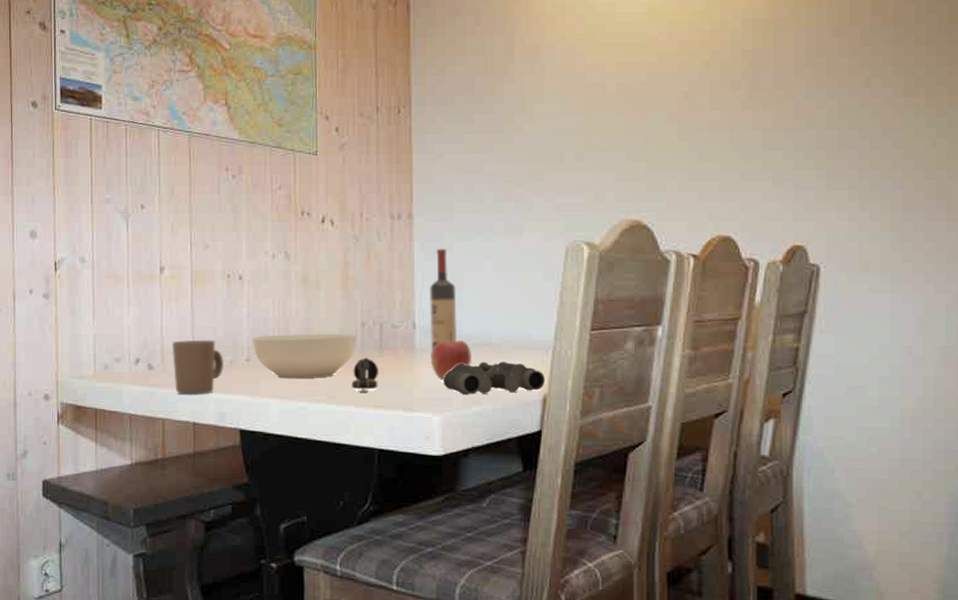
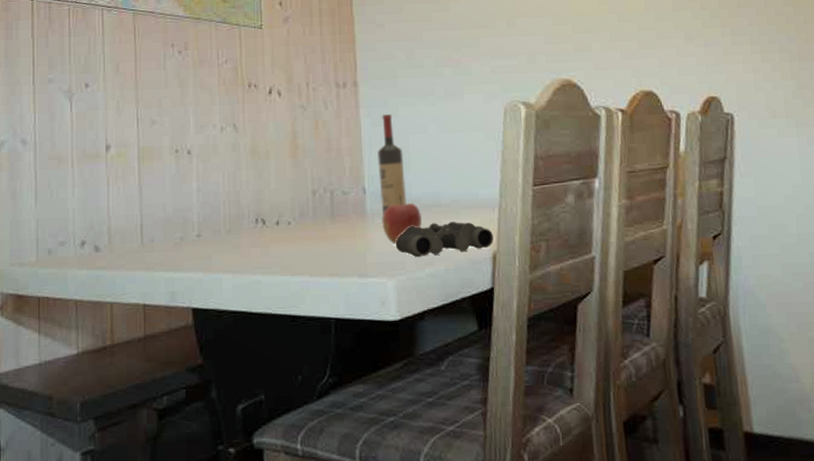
mug: present [172,339,223,395] -> none [119,217,174,275]
bowl: present [251,333,358,379] -> none [202,202,310,252]
compass: present [352,357,378,394] -> none [305,225,332,262]

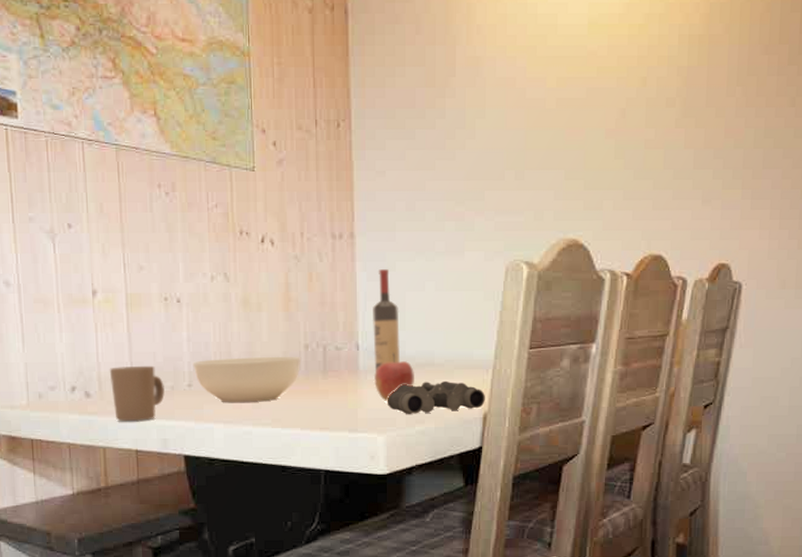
mug: none [119,217,174,275] -> present [109,365,165,422]
bowl: none [202,202,310,252] -> present [192,356,302,403]

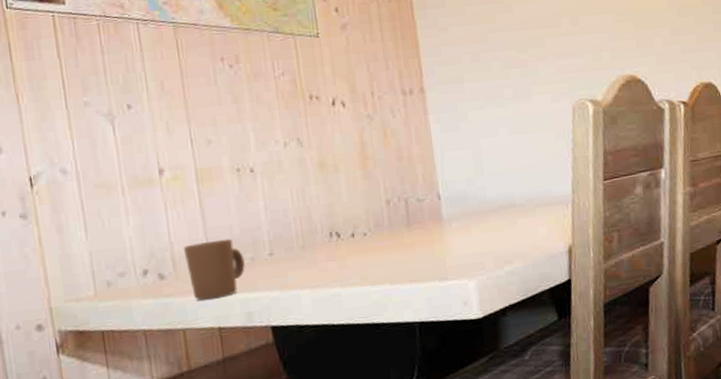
bowl: present [192,356,302,403] -> none [272,212,385,268]
wine bottle: present [373,269,400,371] -> none [450,119,482,218]
apple: present [374,353,414,402] -> none [458,198,499,247]
binoculars: present [387,380,485,414] -> none [473,219,568,257]

